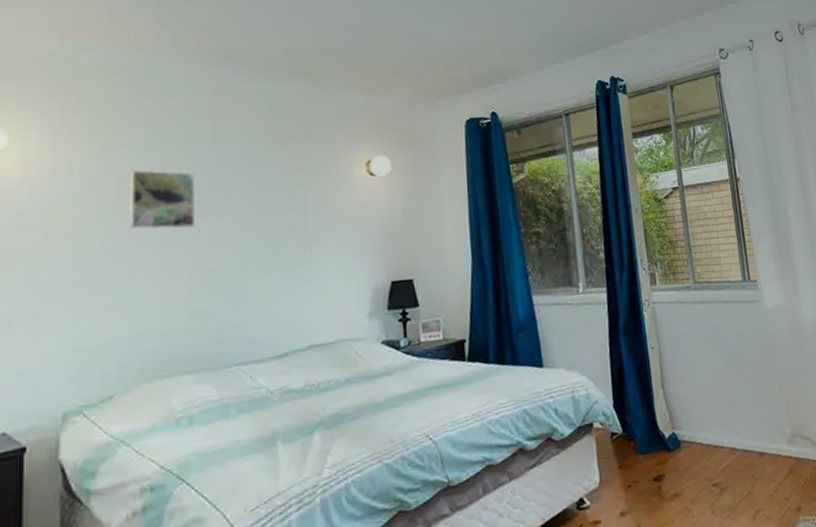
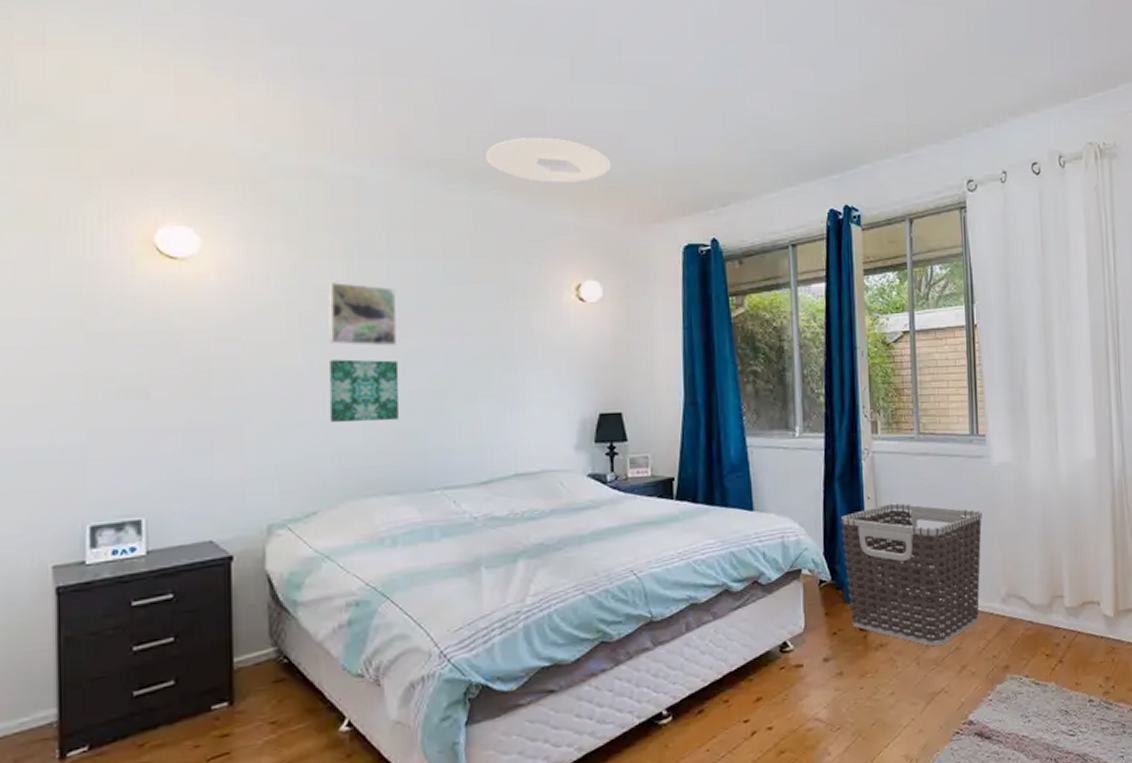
wall art: none [128,241,197,305] -> present [328,359,400,422]
ceiling light: none [280,30,396,69] -> present [486,138,611,183]
clothes hamper: none [627,351,768,493] -> present [840,503,982,647]

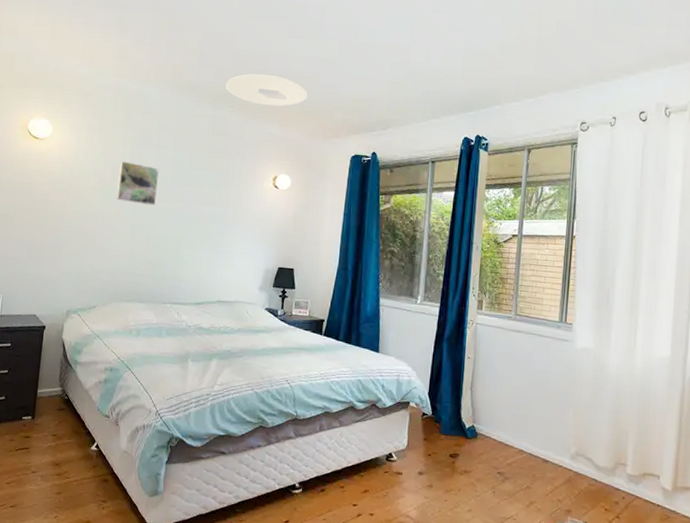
wall art: present [328,359,400,422] -> none [110,210,155,254]
clothes hamper: present [840,503,982,647] -> none [443,364,562,482]

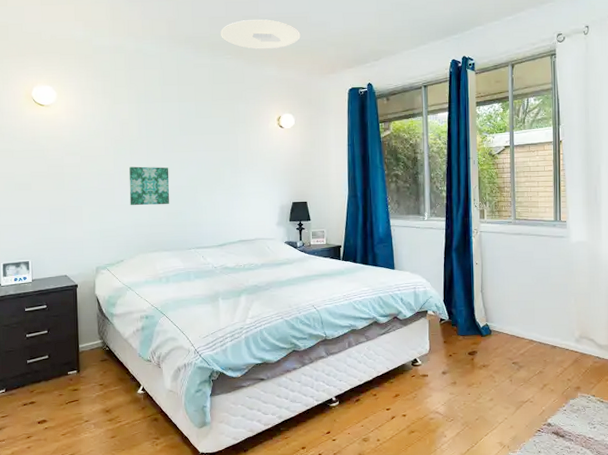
wall art: none [110,210,155,254] -> present [129,166,170,205]
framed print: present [116,161,160,206] -> none [128,118,168,158]

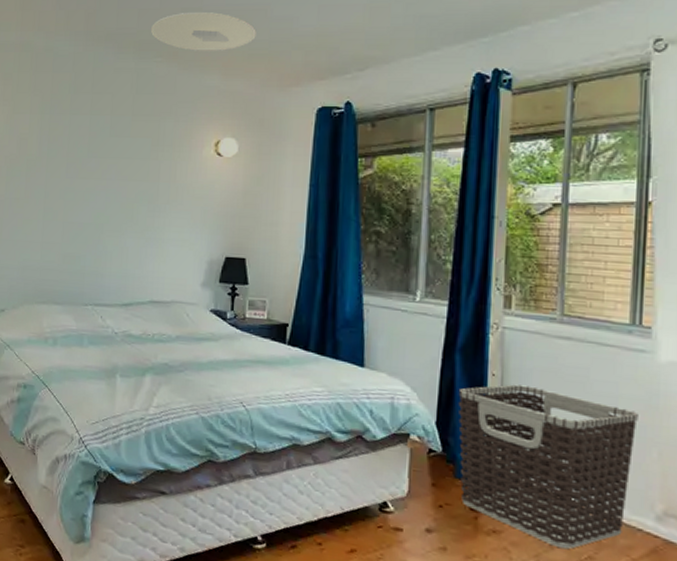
wall art: present [129,166,170,205] -> none [19,193,71,244]
clothes hamper: none [456,268,562,370] -> present [458,384,638,550]

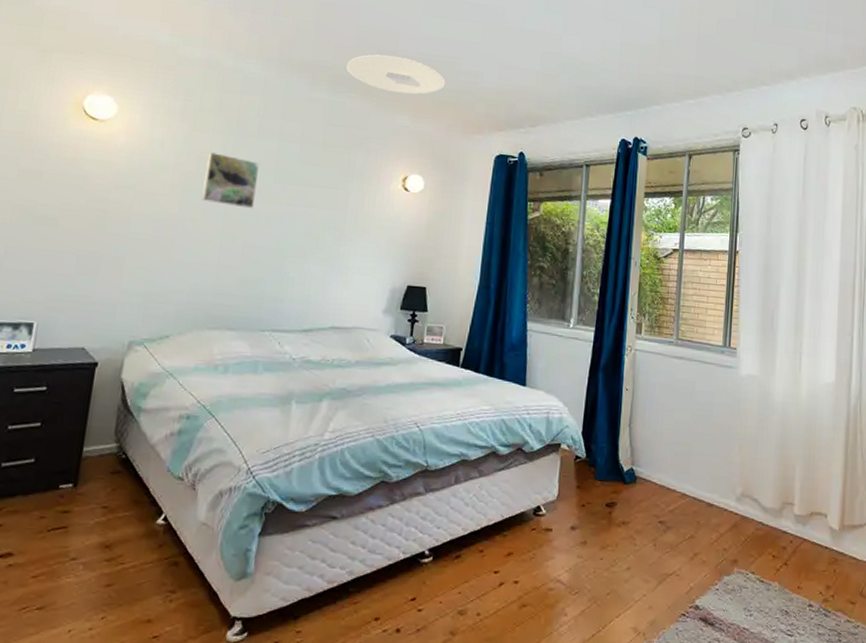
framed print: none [24,133,74,186] -> present [202,152,260,209]
clothes hamper: present [458,384,638,550] -> none [599,397,727,532]

